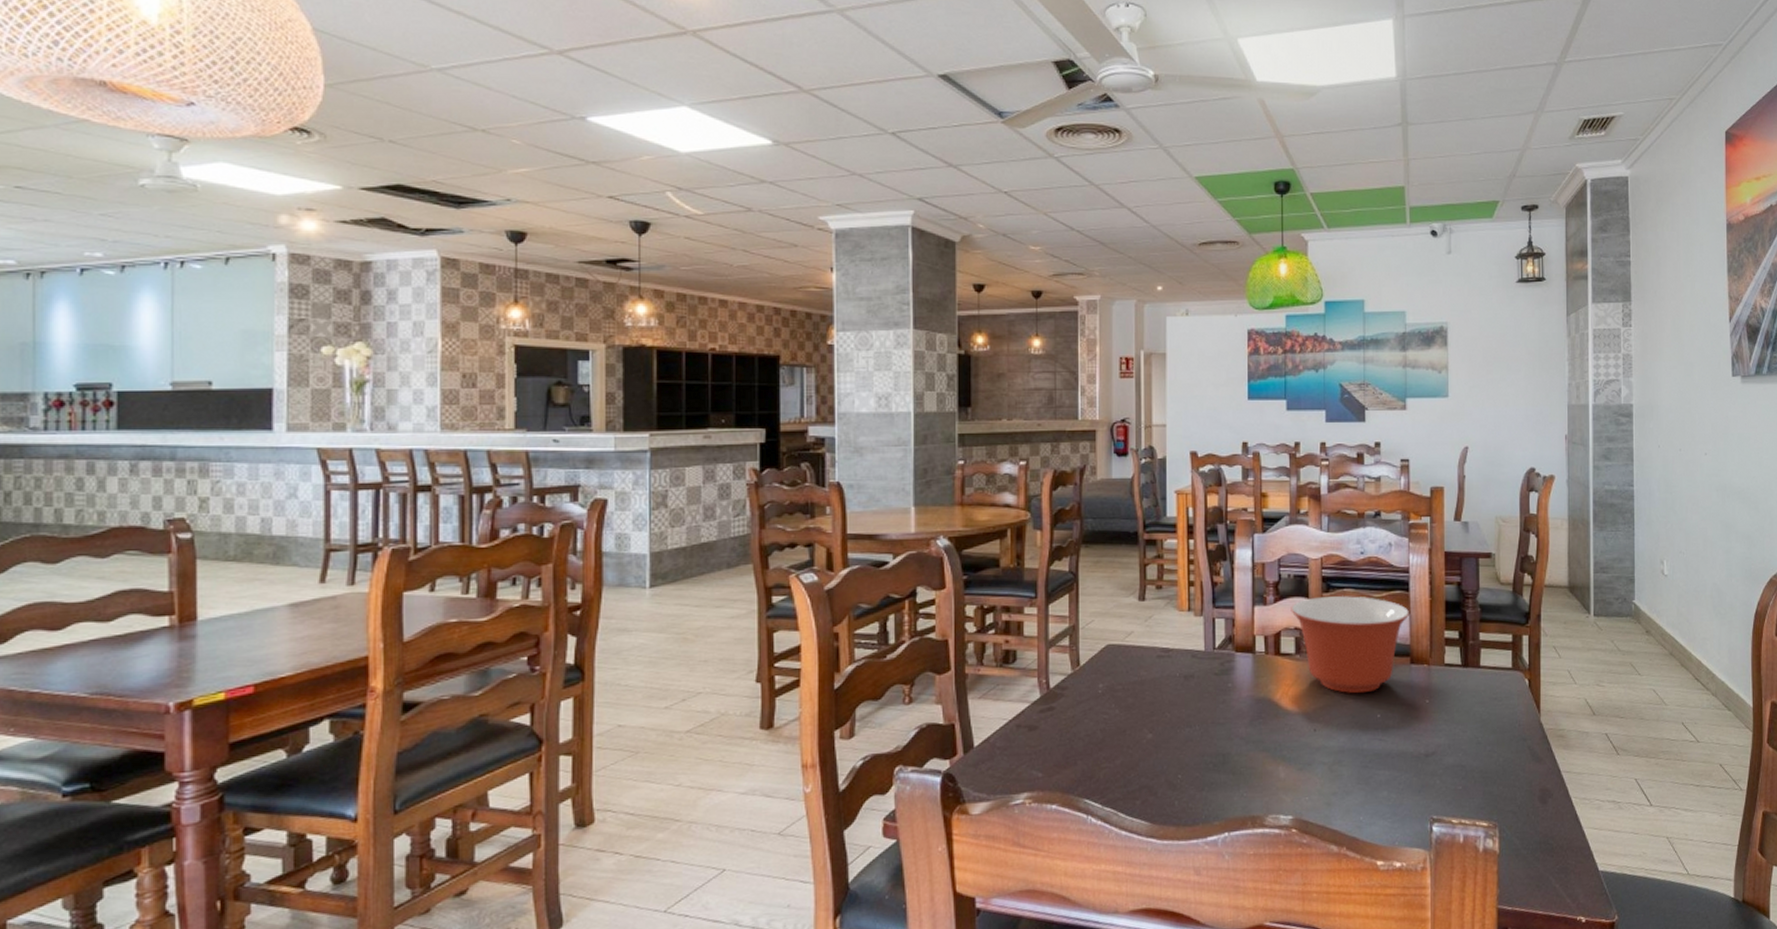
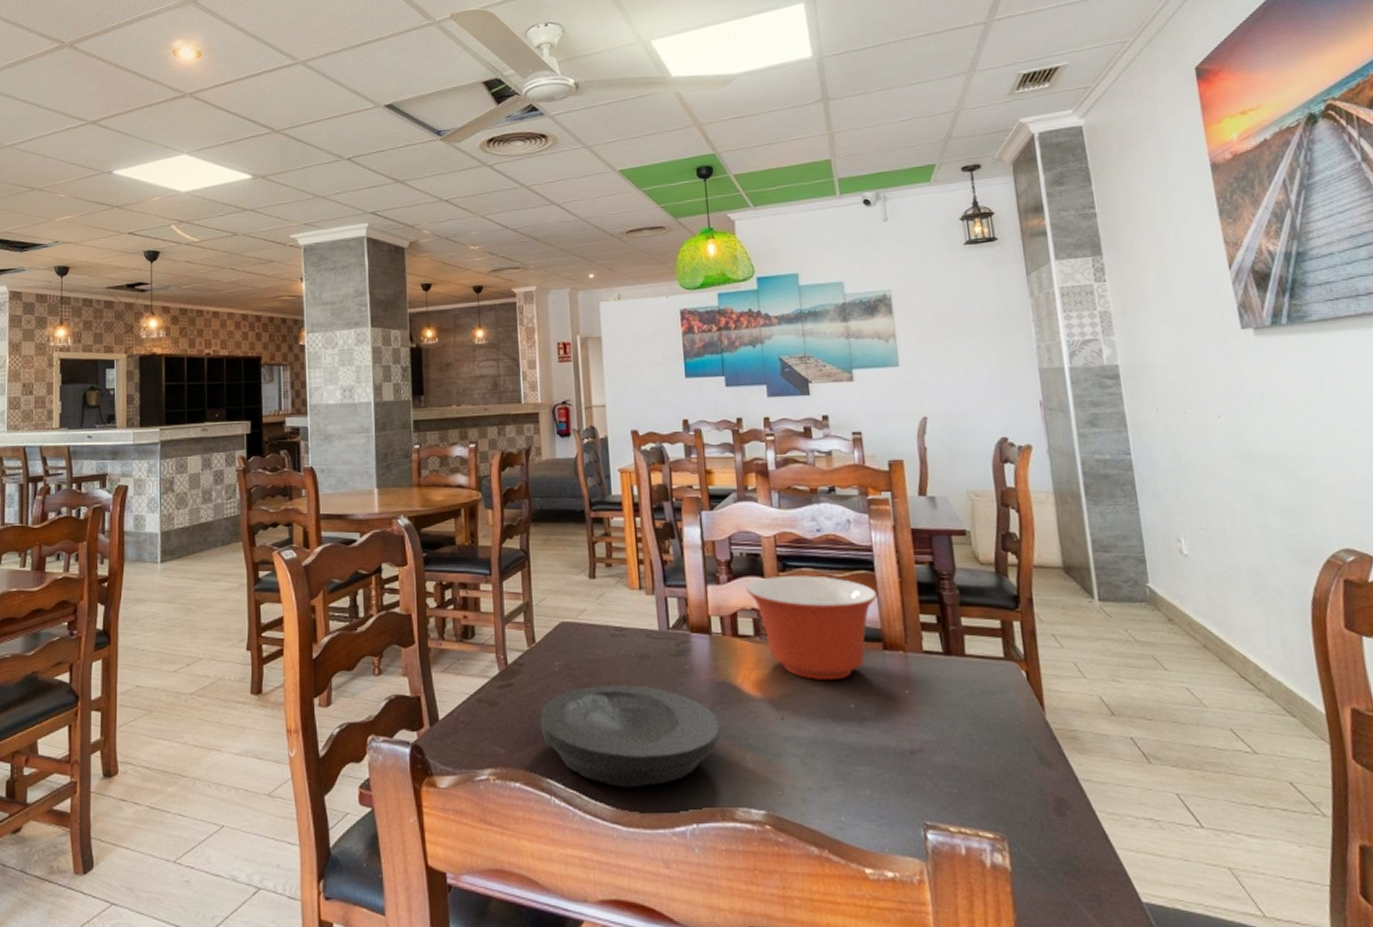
plate: none [1080,703,1257,804] -> present [540,684,721,788]

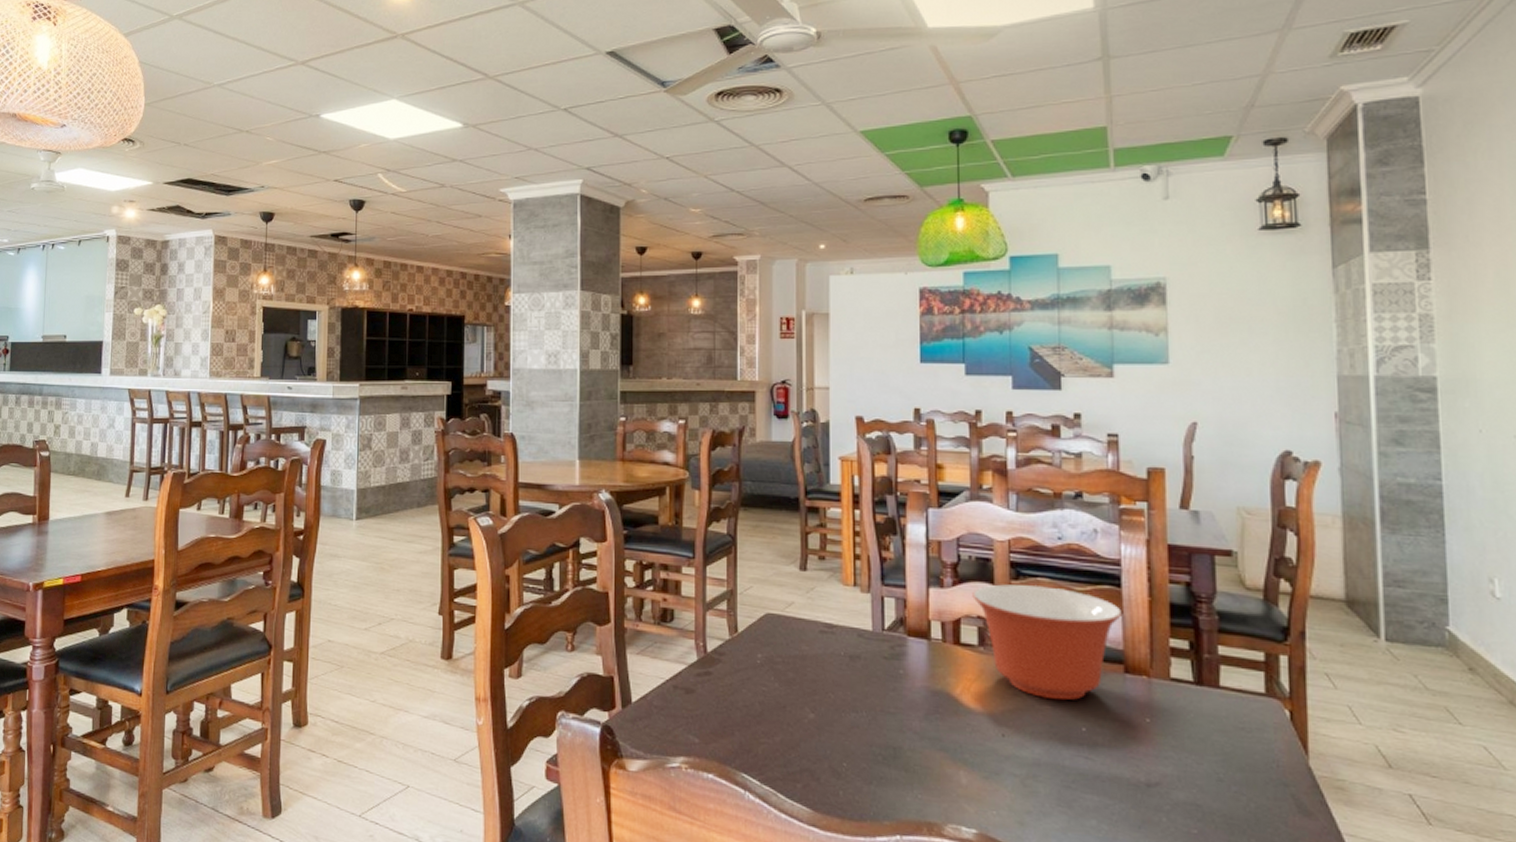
plate: present [540,684,721,788] -> none [738,682,933,792]

